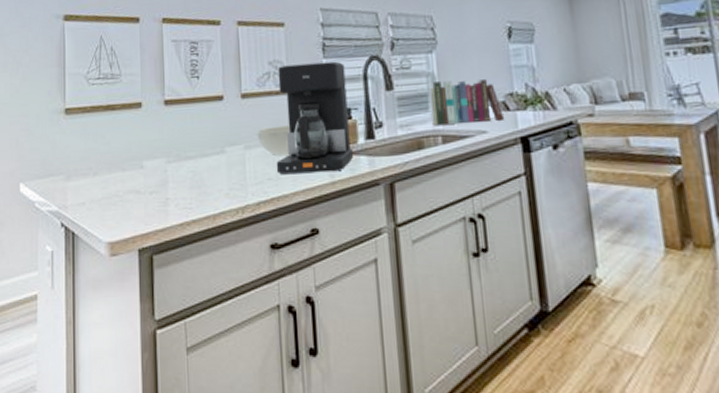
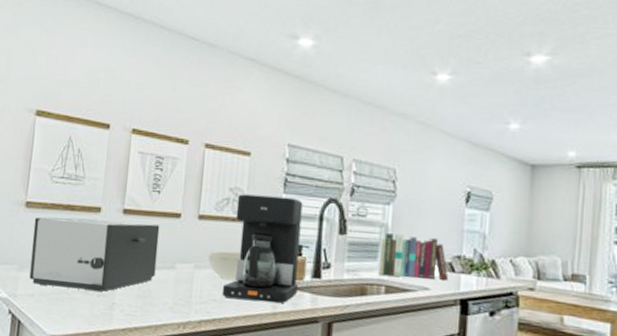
toaster: none [76,111,206,192] -> present [29,217,160,292]

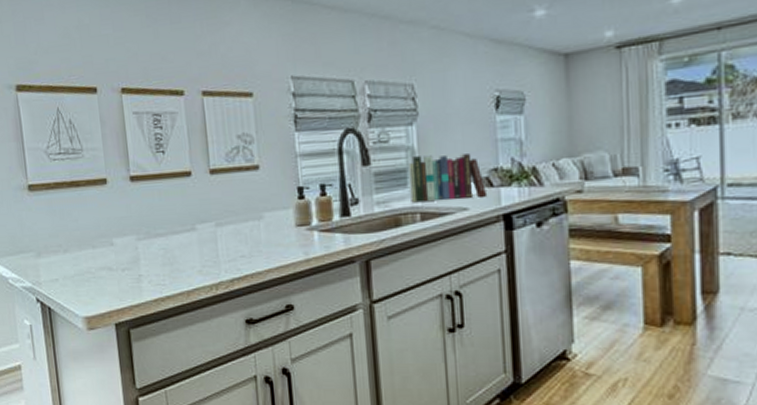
toaster: present [29,217,160,292] -> none [41,187,177,269]
bowl: present [208,251,241,282] -> none [227,202,263,234]
coffee maker: present [222,194,303,304] -> none [247,134,328,251]

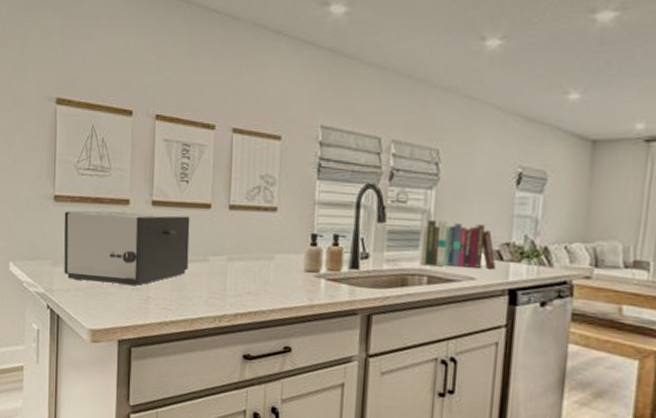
toaster: none [41,187,177,269] -> present [64,211,190,286]

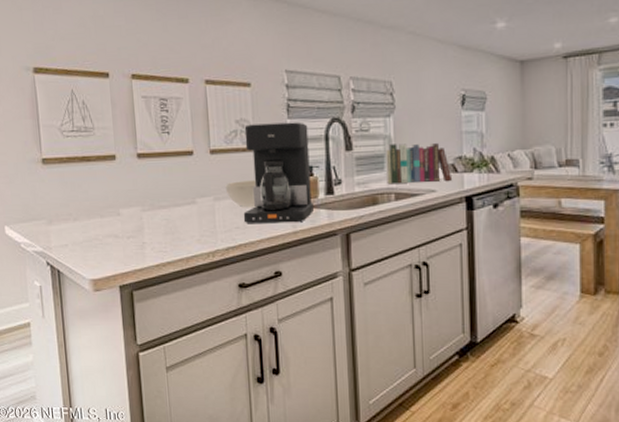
toaster: present [64,211,190,286] -> none [53,164,178,235]
bowl: none [241,242,275,274] -> present [225,180,256,208]
coffee maker: none [256,181,338,296] -> present [243,122,314,223]

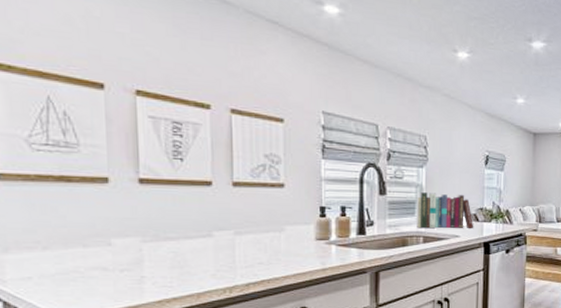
bowl: present [225,180,256,208] -> none [249,216,284,244]
coffee maker: present [243,122,314,223] -> none [268,160,344,260]

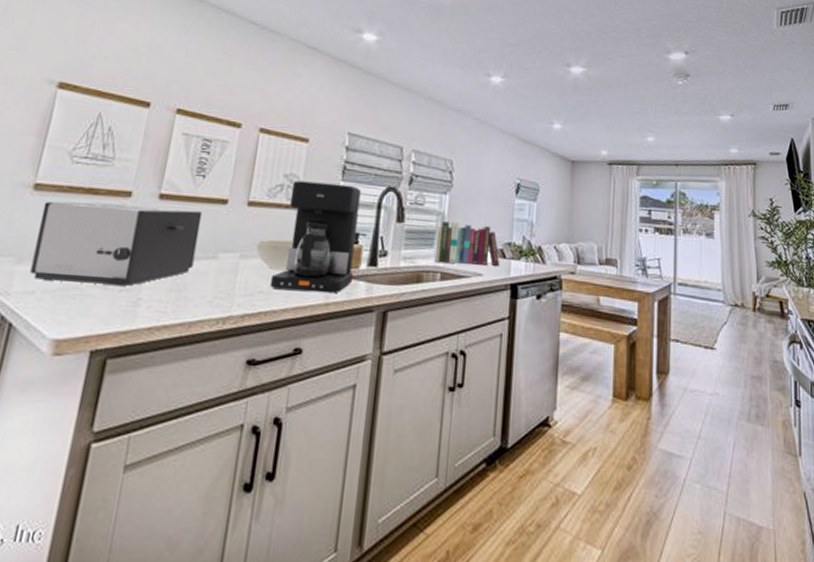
toaster: none [14,190,190,267] -> present [30,201,203,287]
bowl: none [249,216,284,244] -> present [256,239,293,271]
coffee maker: none [268,160,344,260] -> present [269,180,361,294]

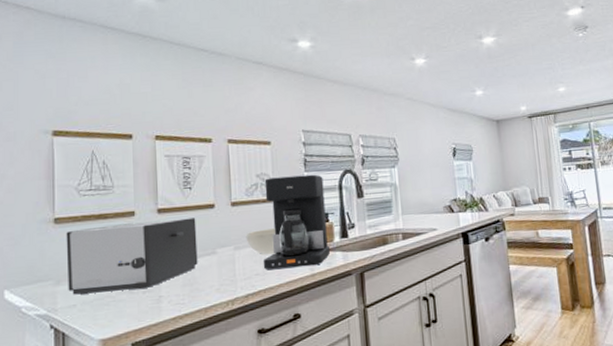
books: present [434,221,500,267] -> none [392,187,450,226]

